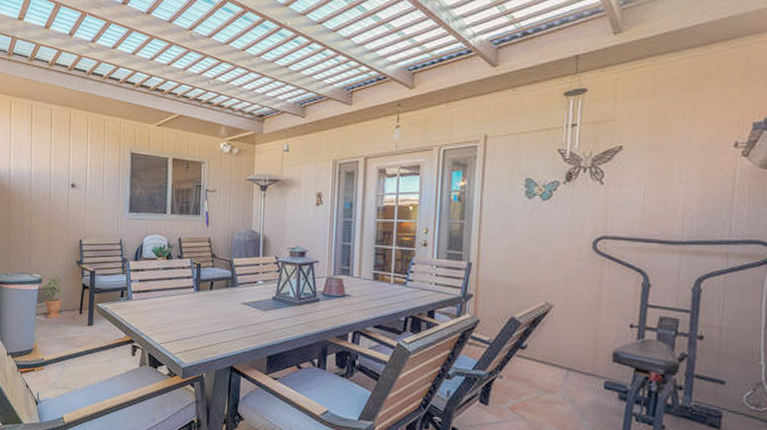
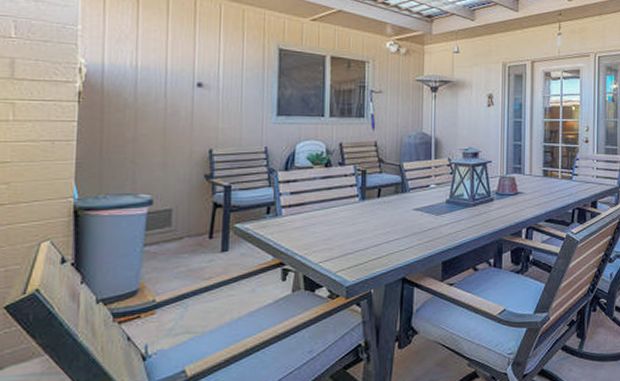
potted plant: present [42,274,63,319] -> none [153,193,185,249]

